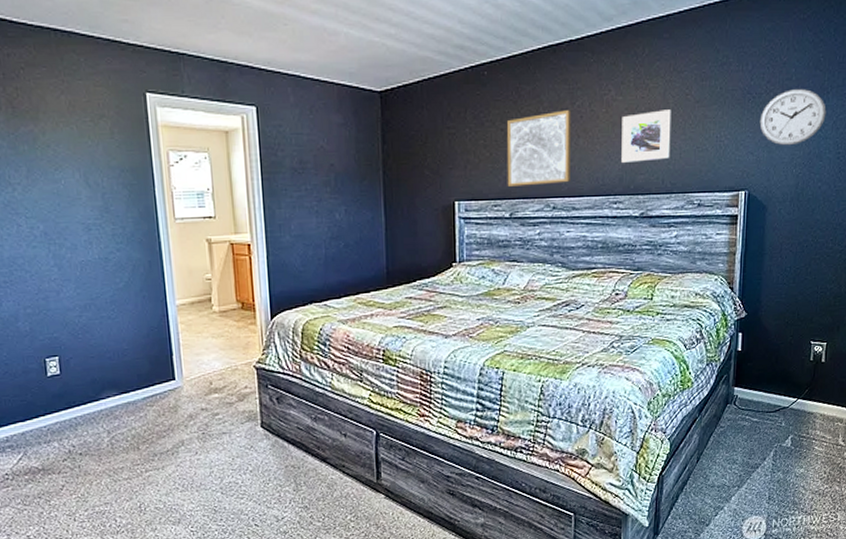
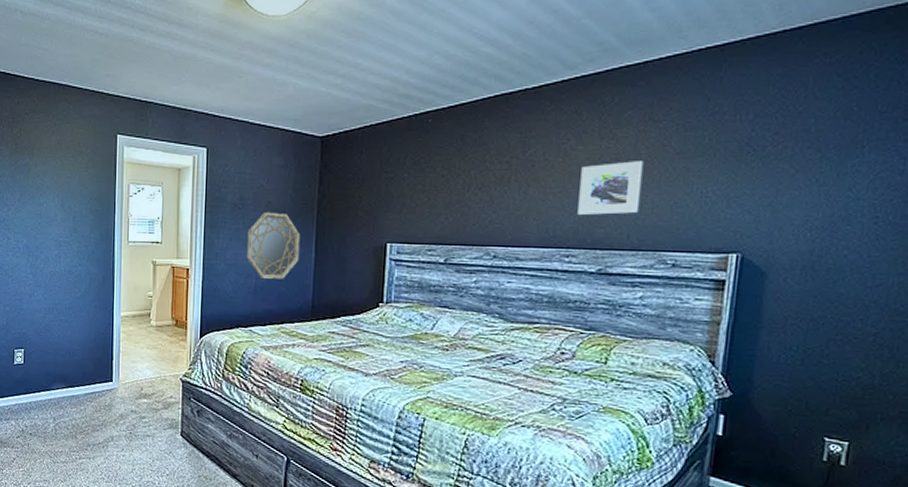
home mirror: none [311,175,369,249] -> present [246,212,301,280]
wall art: present [506,110,572,187] -> none [444,159,522,233]
wall clock: present [759,89,826,146] -> none [761,142,860,206]

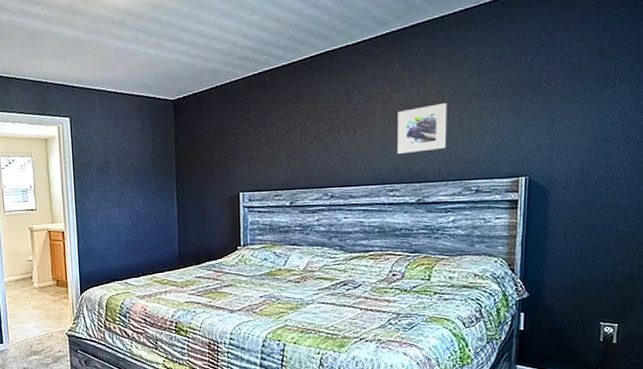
home mirror: present [246,212,301,280] -> none [115,172,164,235]

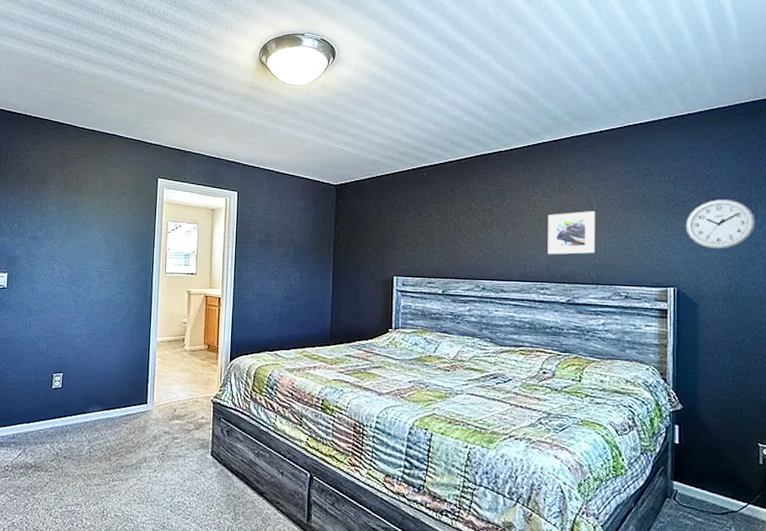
wall clock: none [540,77,614,133] -> present [685,199,756,250]

